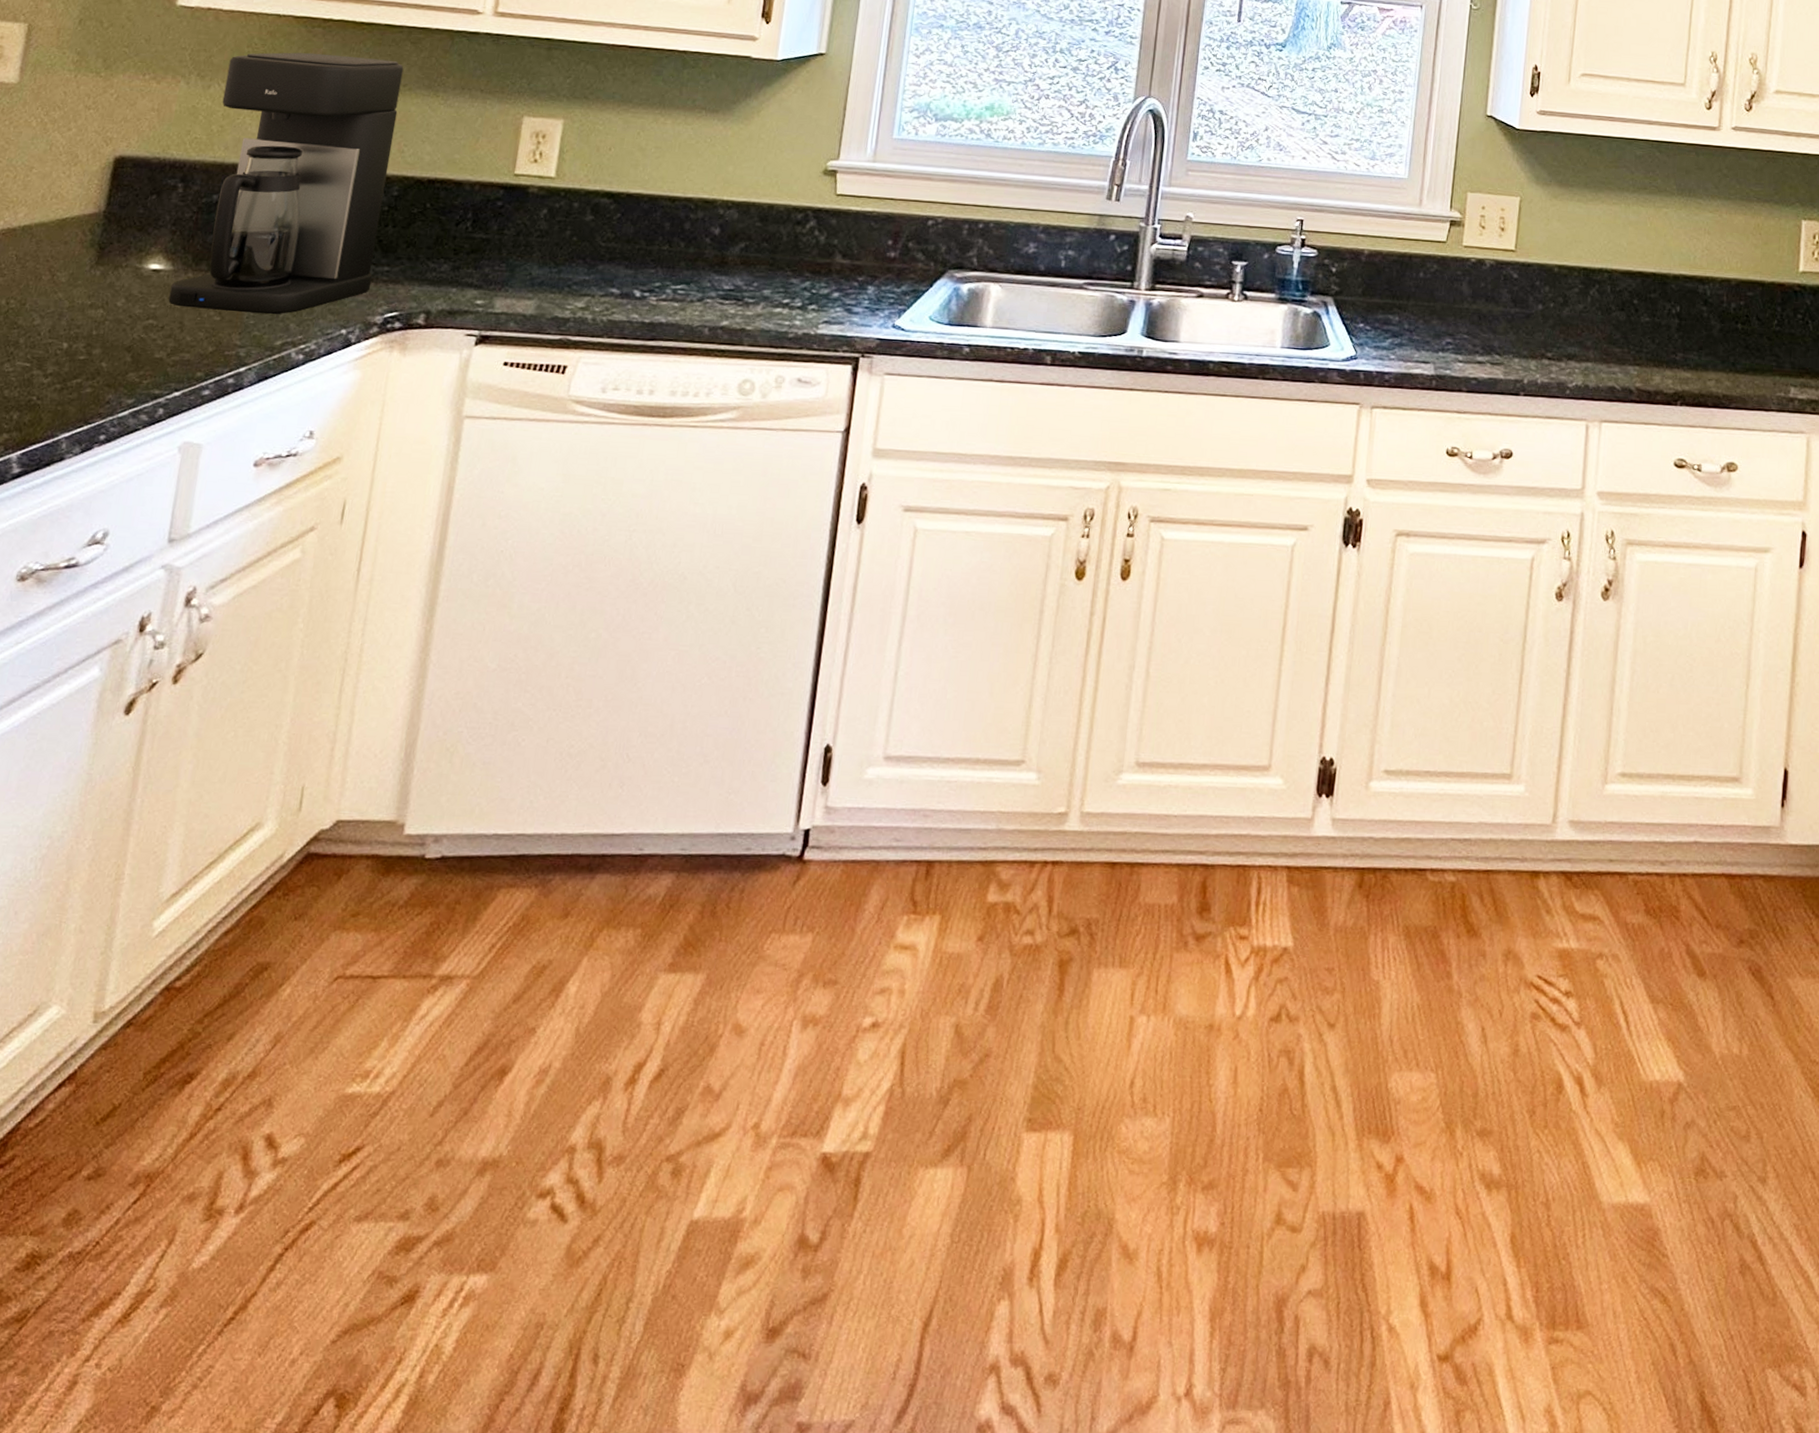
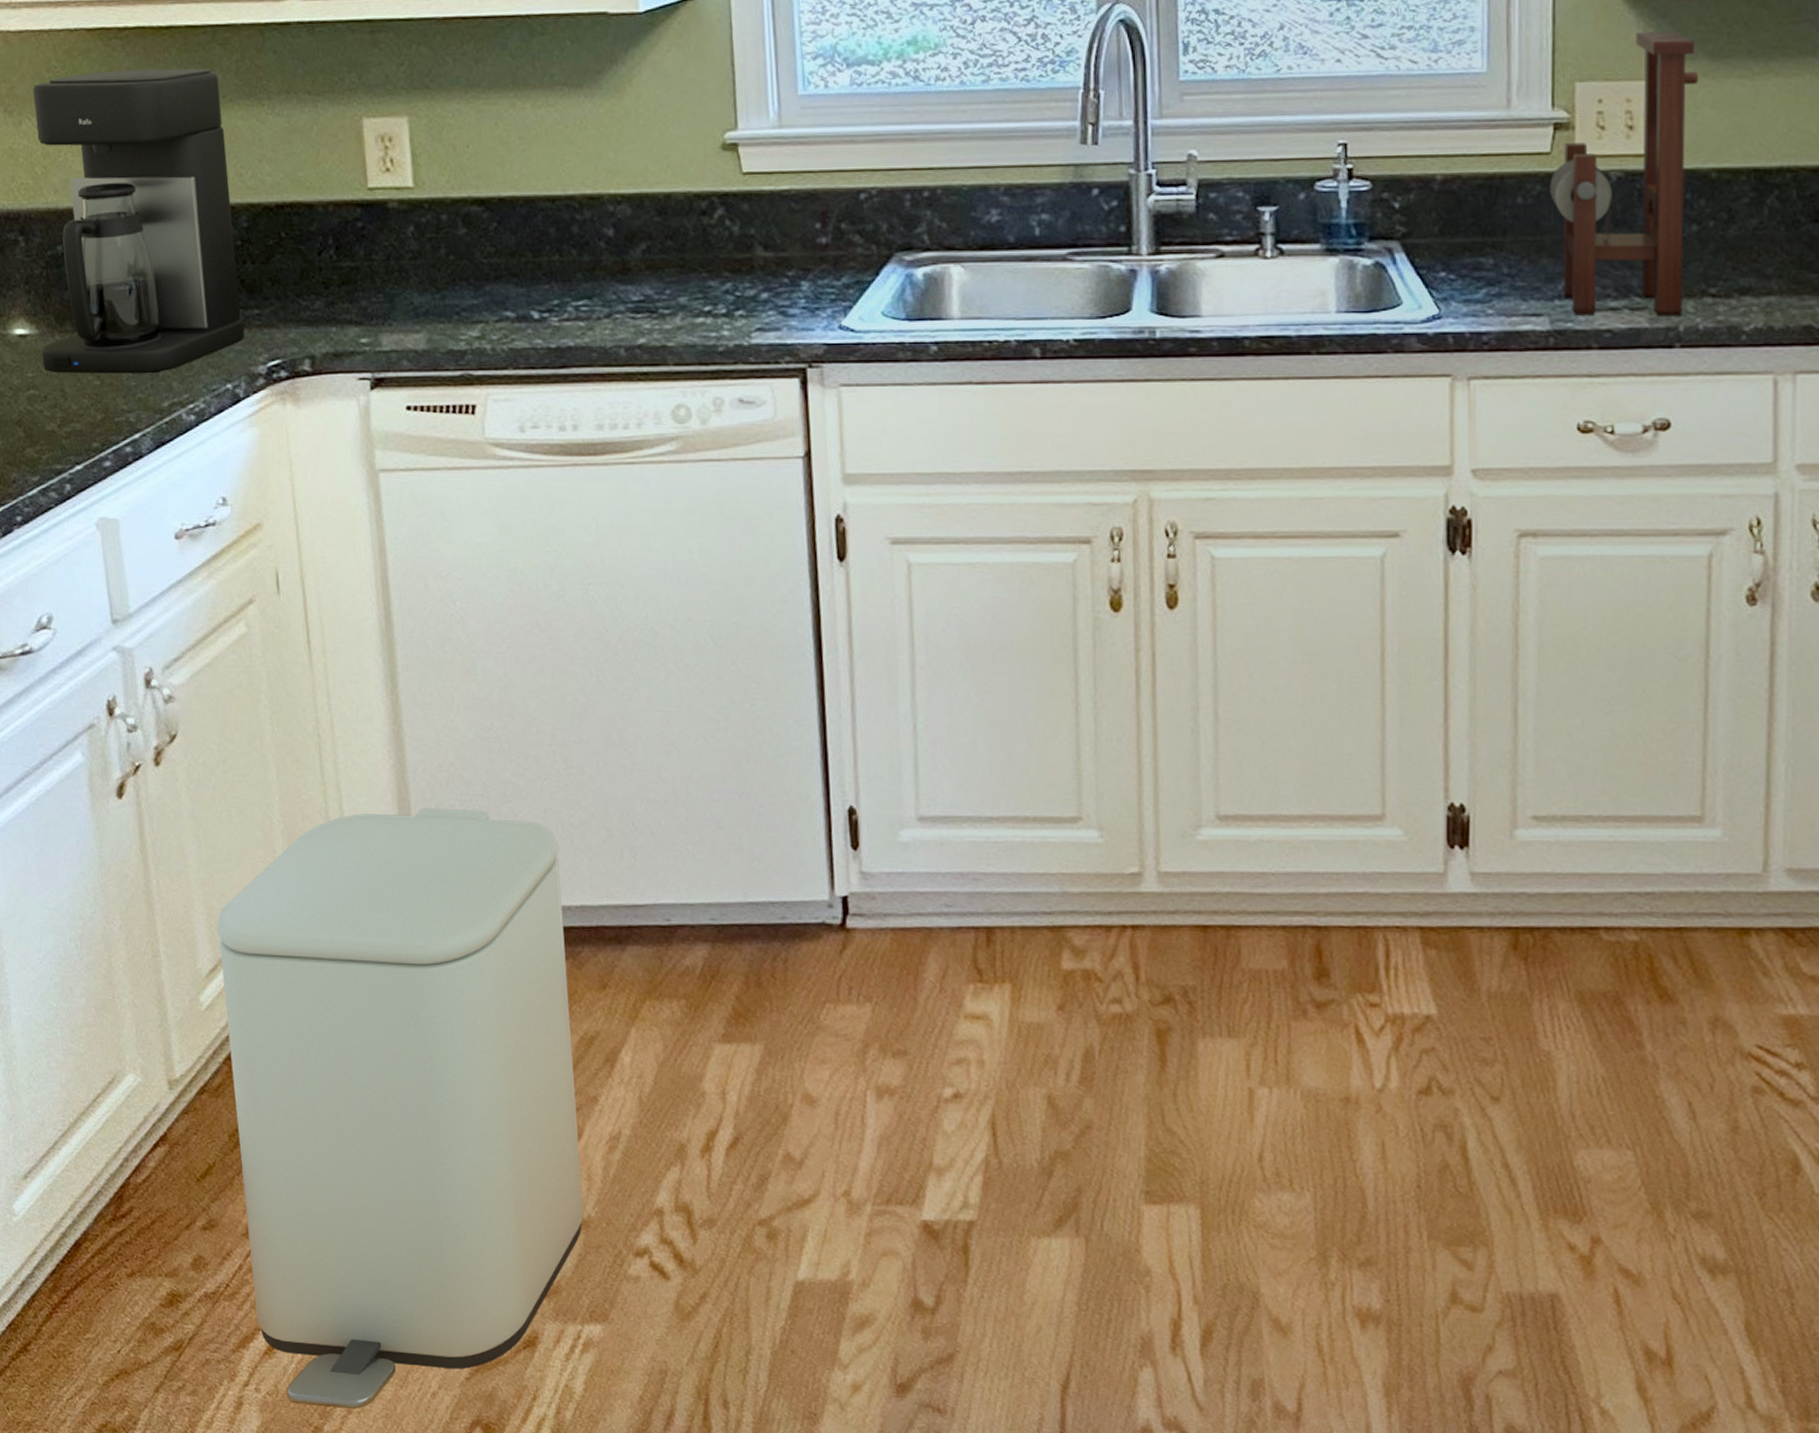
pedal bin: none [119,734,554,1384] -> present [217,807,584,1410]
paper towel holder: none [1443,161,1551,373] -> present [1550,31,1698,318]

